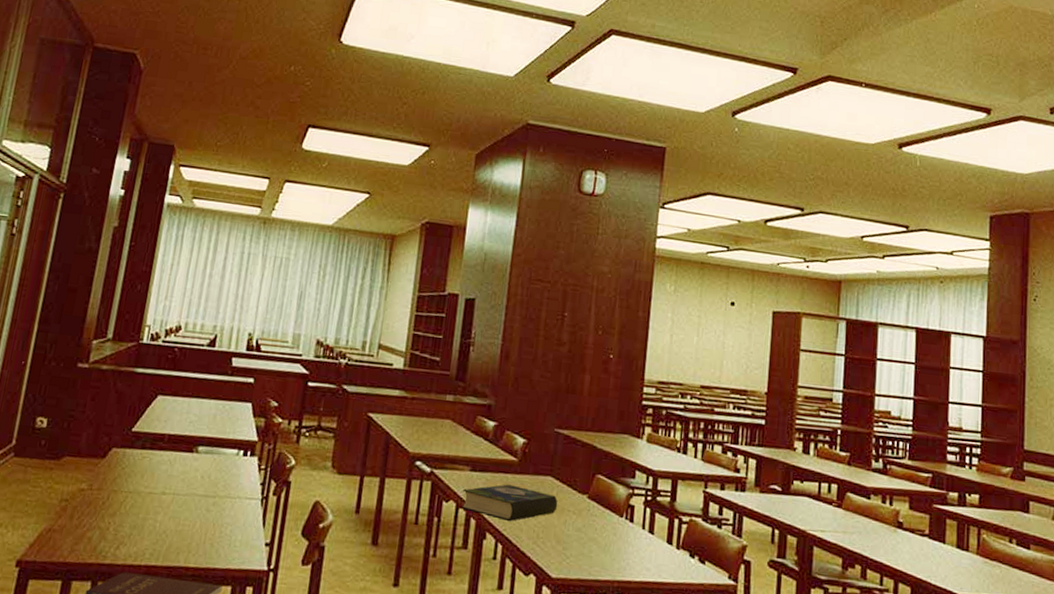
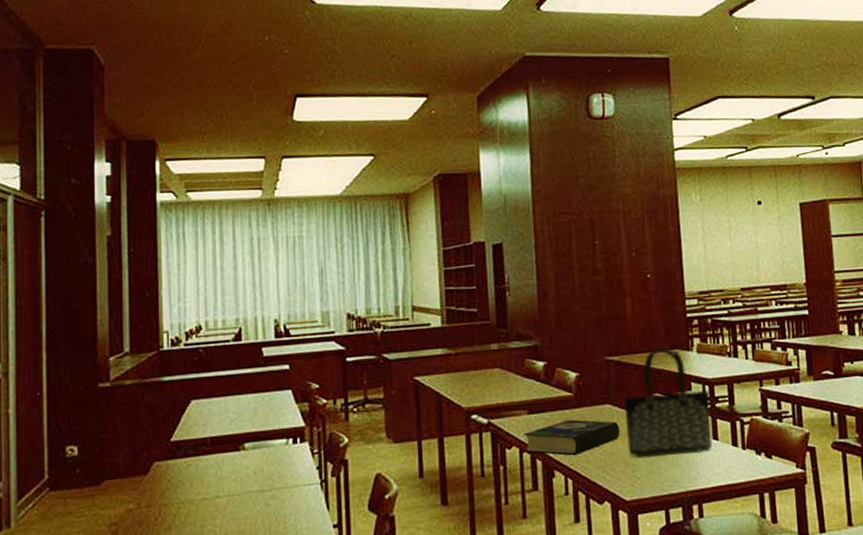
tote bag: none [562,429,653,543] -> present [624,348,713,457]

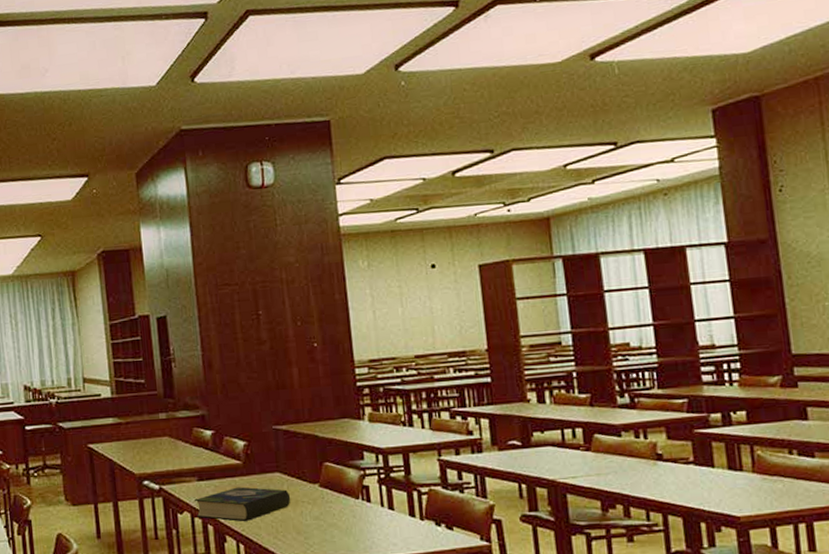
tote bag: present [624,348,713,457] -> none [293,417,388,525]

